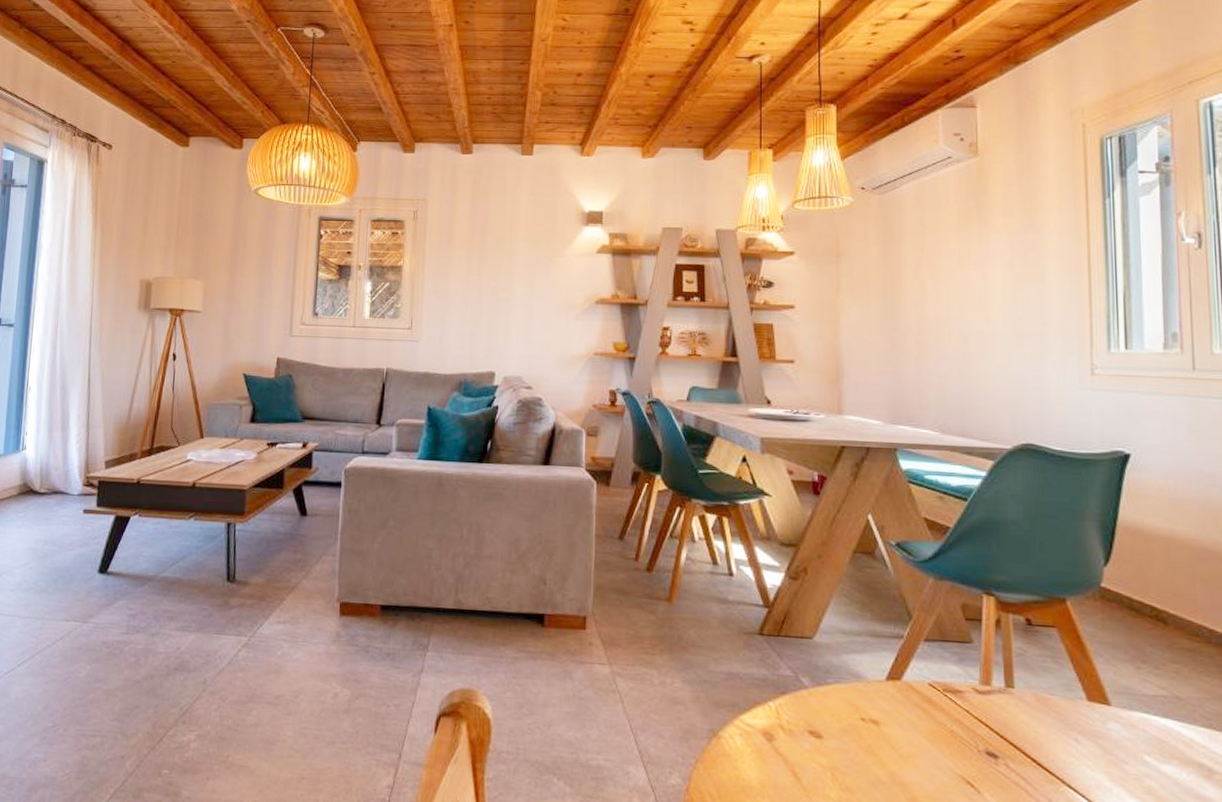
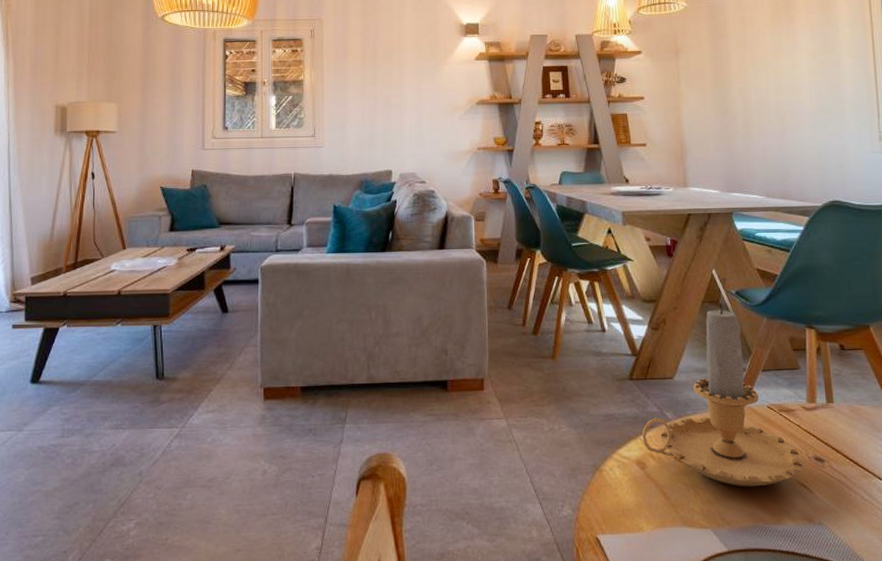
candle: none [771,554,971,779] -> present [642,303,803,487]

